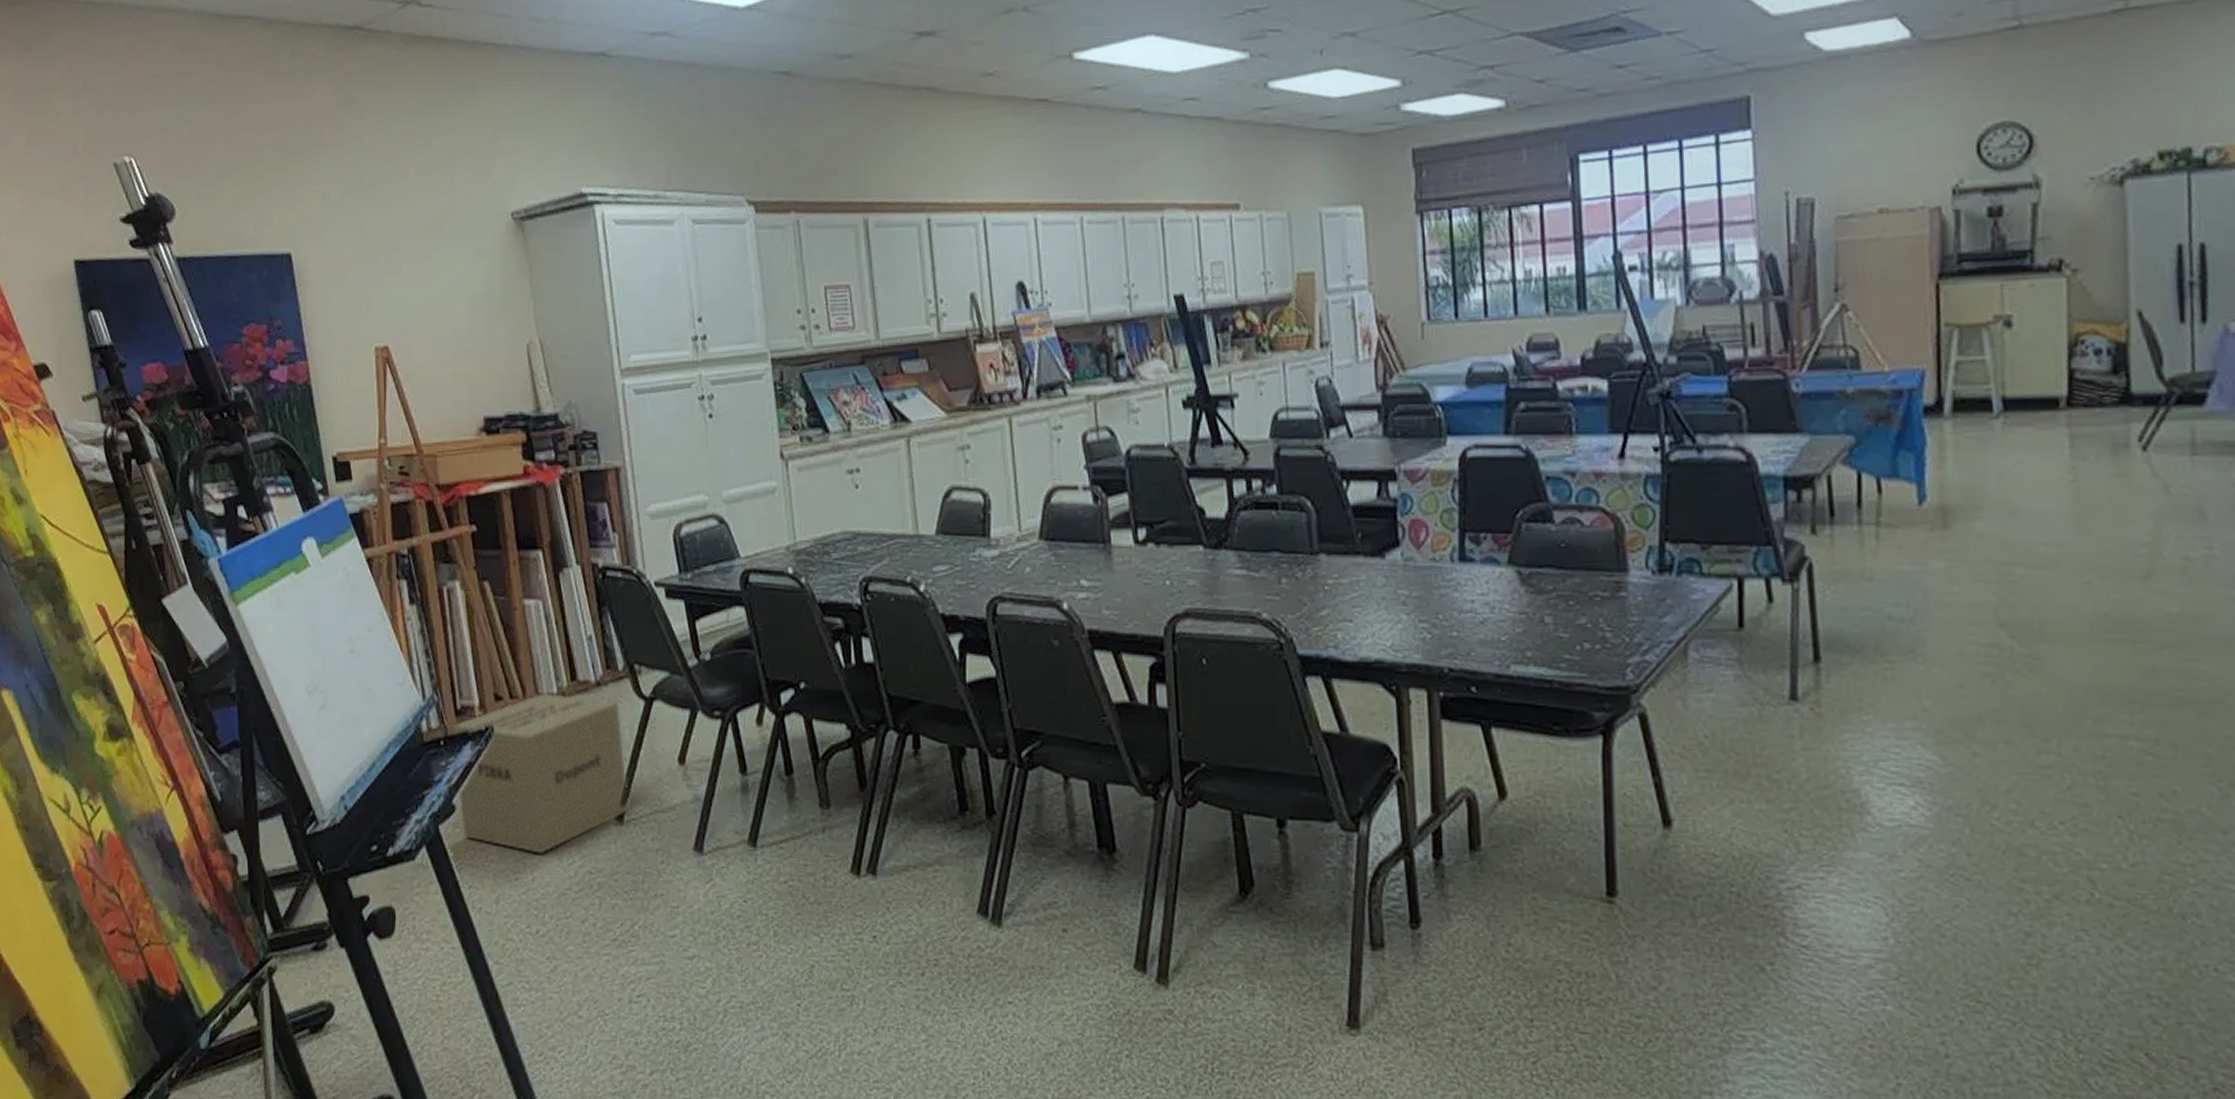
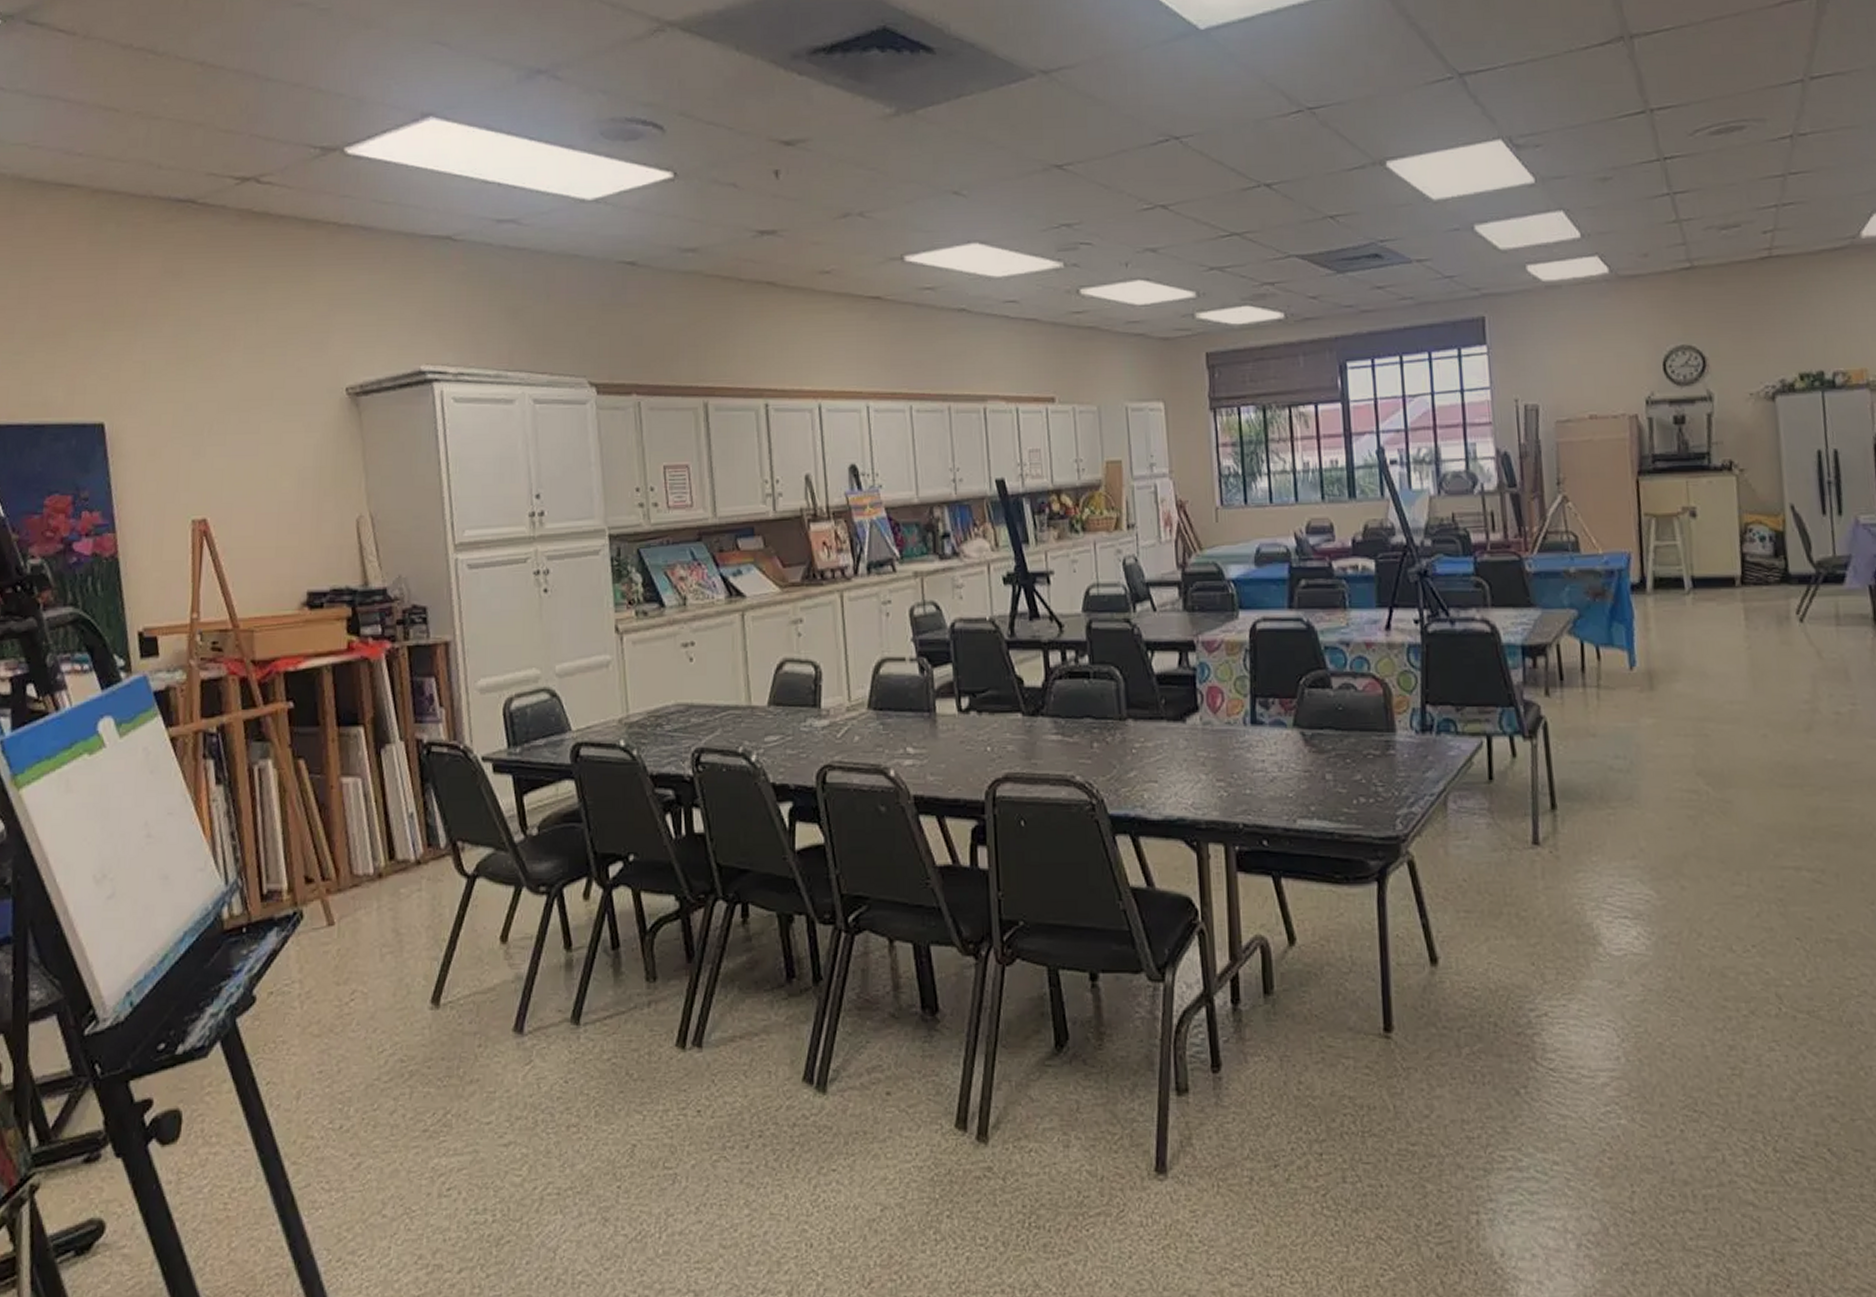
cardboard box: present [452,694,630,854] -> none [256,874,447,1044]

